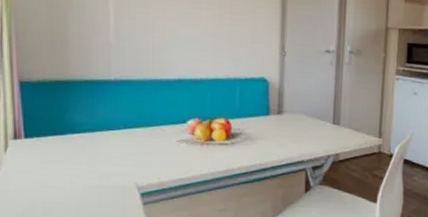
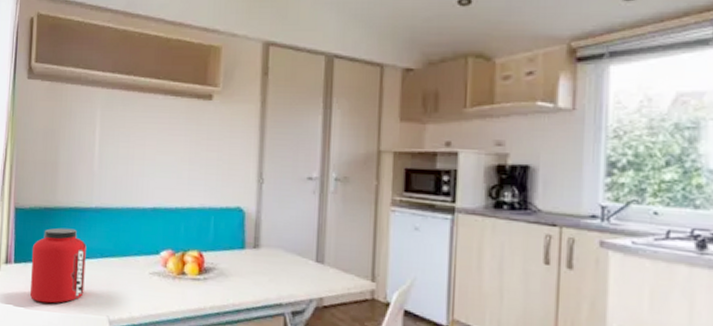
protein powder: none [46,101,108,176] -> present [30,228,86,304]

